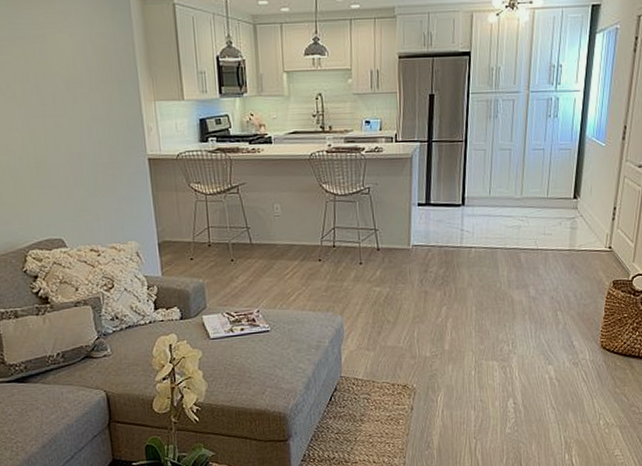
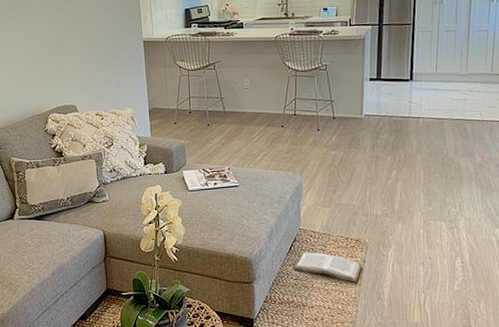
book: none [333,402,410,432] -> present [293,252,362,282]

